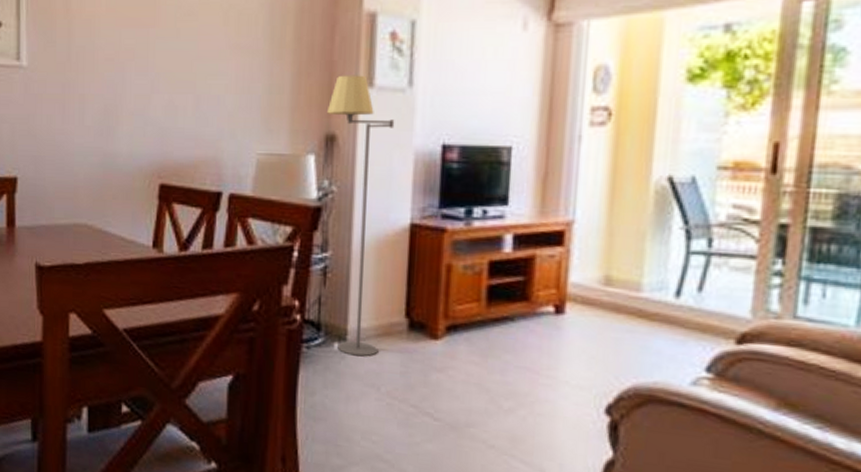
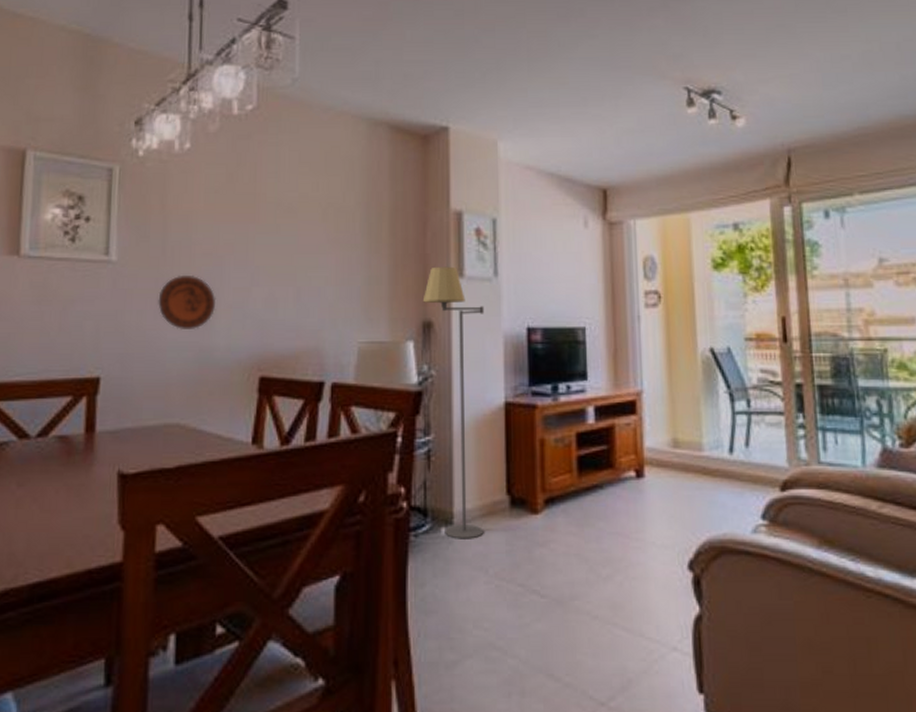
decorative plate: none [65,80,119,135] -> present [158,274,216,329]

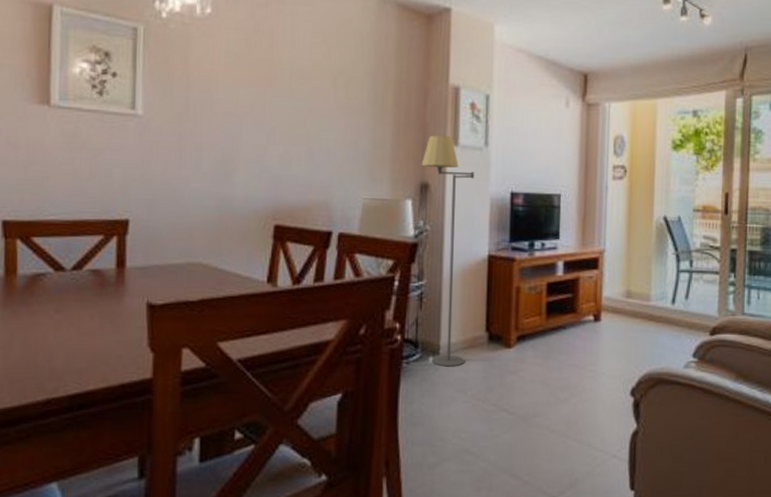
decorative plate: present [158,274,216,329] -> none [182,131,236,181]

